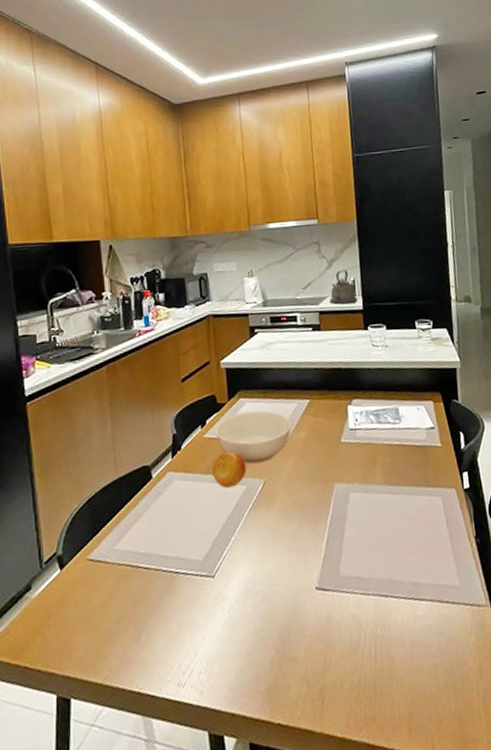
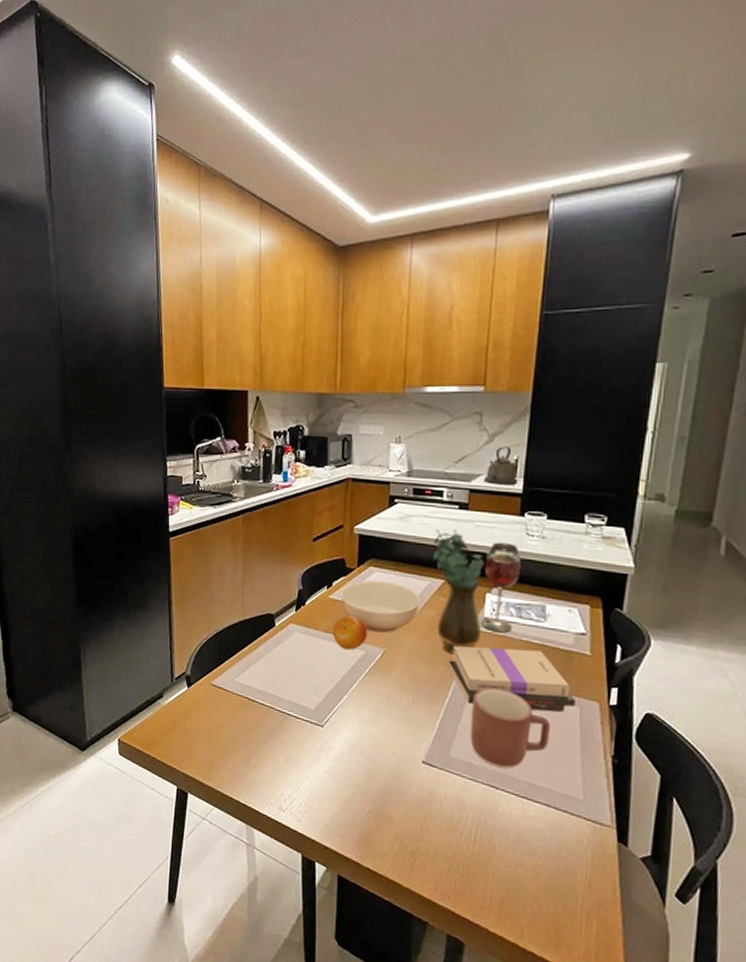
vase: none [295,350,349,471] -> present [433,529,484,655]
books: none [324,450,437,517] -> present [448,645,575,712]
wineglass: none [341,355,374,441] -> present [481,542,522,633]
mug: none [352,494,423,575] -> present [470,687,550,769]

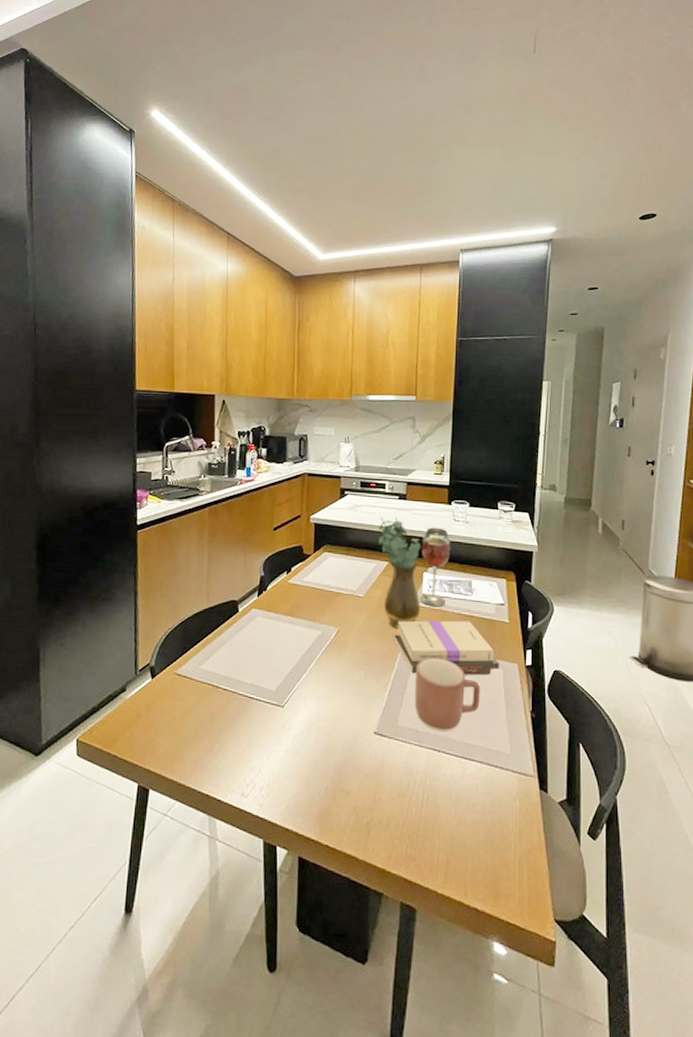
fruit: present [333,615,368,650] -> none [292,598,324,631]
bowl: present [340,580,421,633] -> none [298,564,370,613]
kettle: present [484,446,518,485] -> none [418,446,445,479]

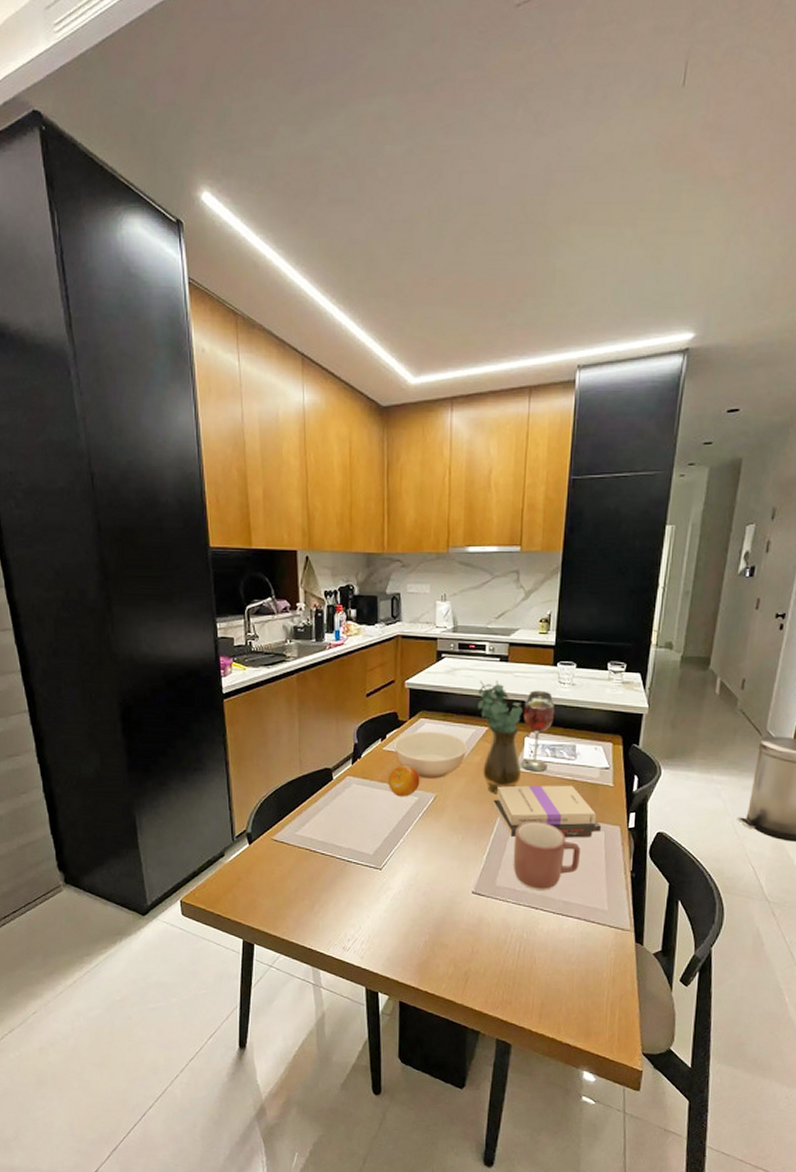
fruit: none [292,598,324,631] -> present [388,765,420,797]
bowl: none [298,564,370,613] -> present [393,731,468,779]

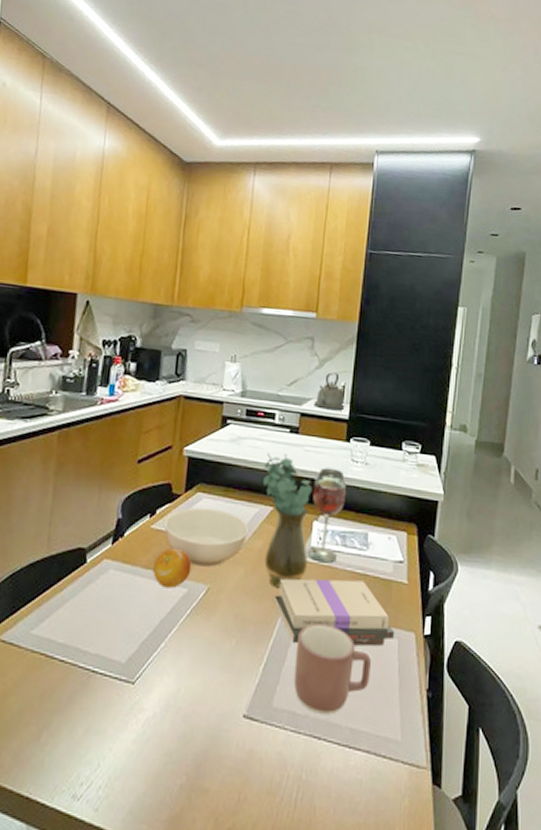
kettle: none [521,602,551,638] -> present [314,372,345,411]

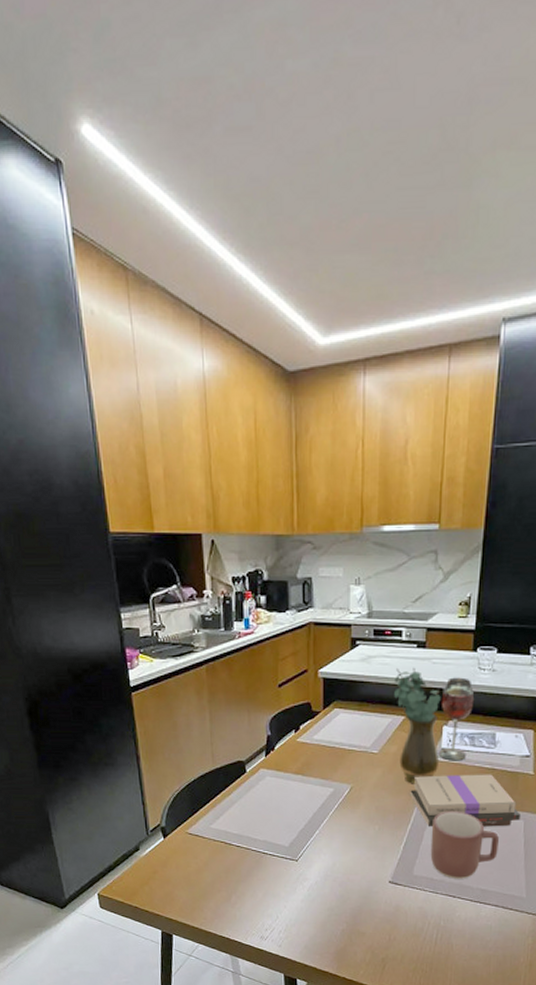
fruit: present [153,547,192,588] -> none [303,756,335,789]
bowl: present [163,507,250,567] -> none [307,721,384,770]
kettle: present [314,372,345,411] -> none [440,584,471,622]

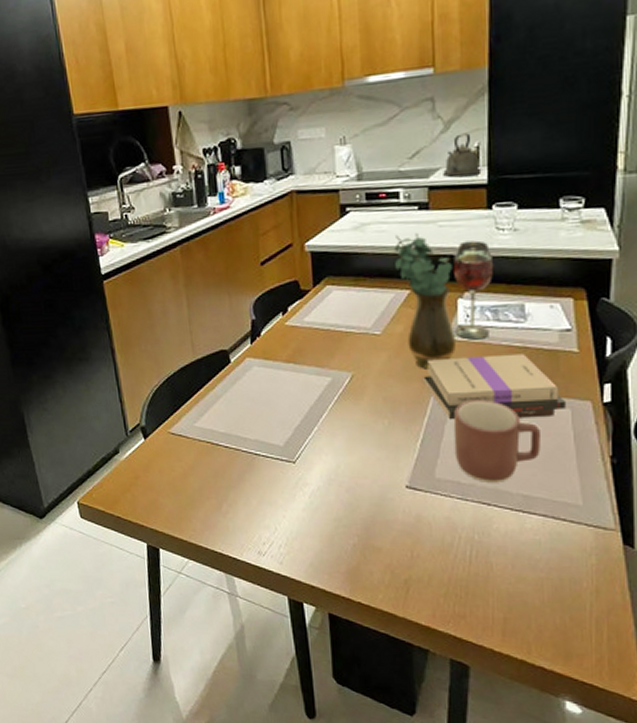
kettle: none [440,584,471,622] -> present [443,133,482,178]

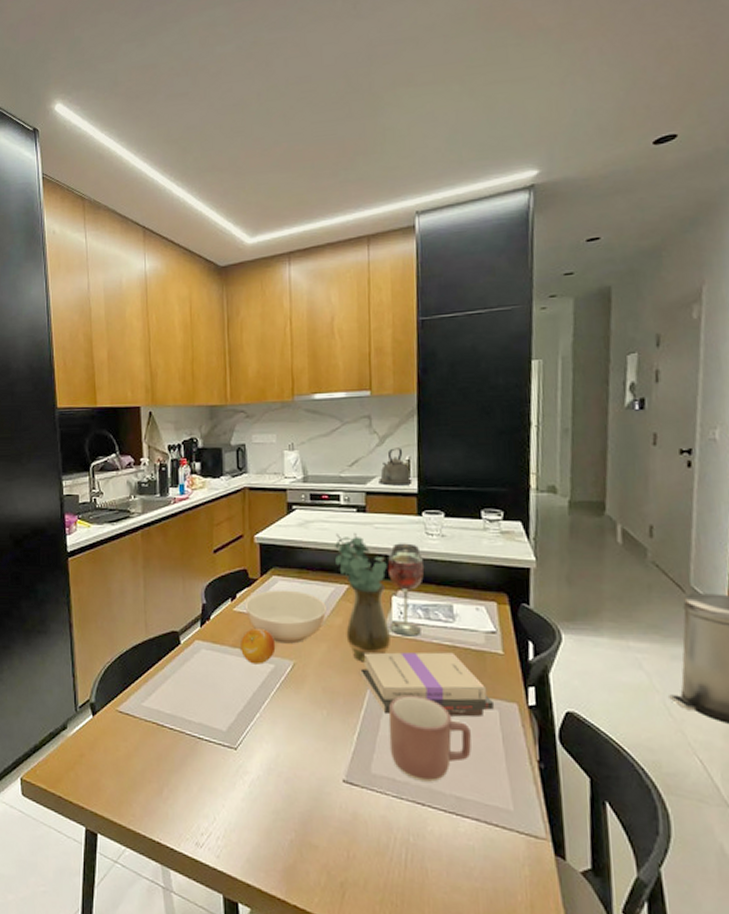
fruit: none [294,341,333,378] -> present [241,627,276,665]
bowl: none [297,299,387,356] -> present [244,590,328,644]

